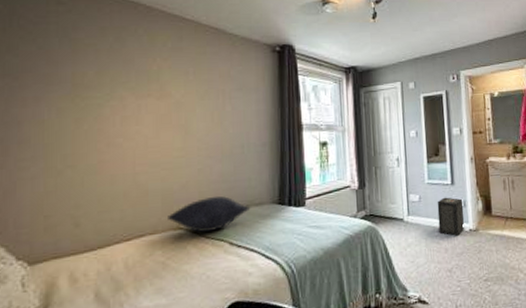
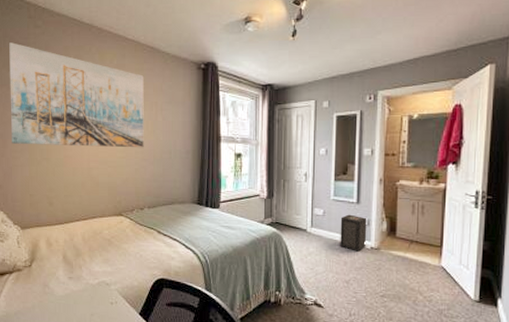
wall art: none [16,22,209,150] -> present [9,42,144,148]
pillow: present [168,196,251,232] -> none [112,193,175,220]

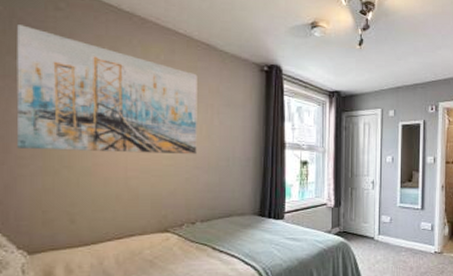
speaker: present [340,214,367,252] -> none [406,220,431,257]

